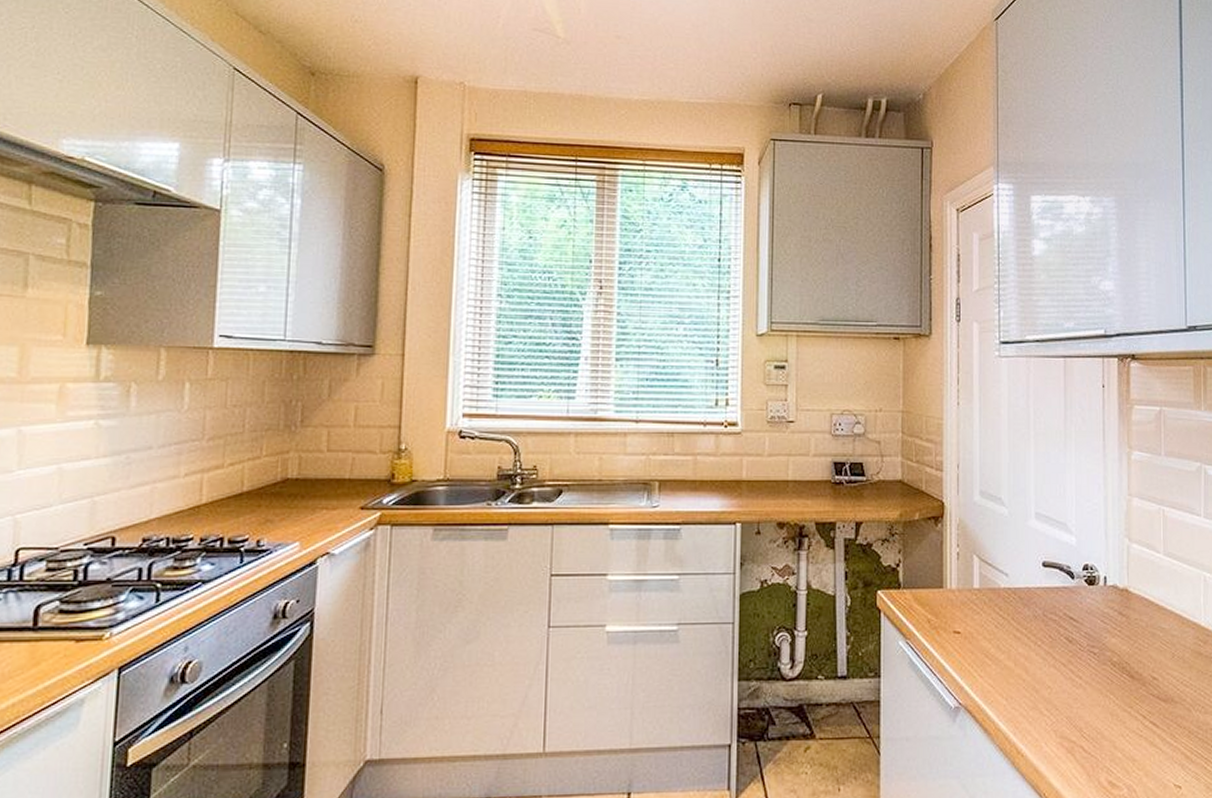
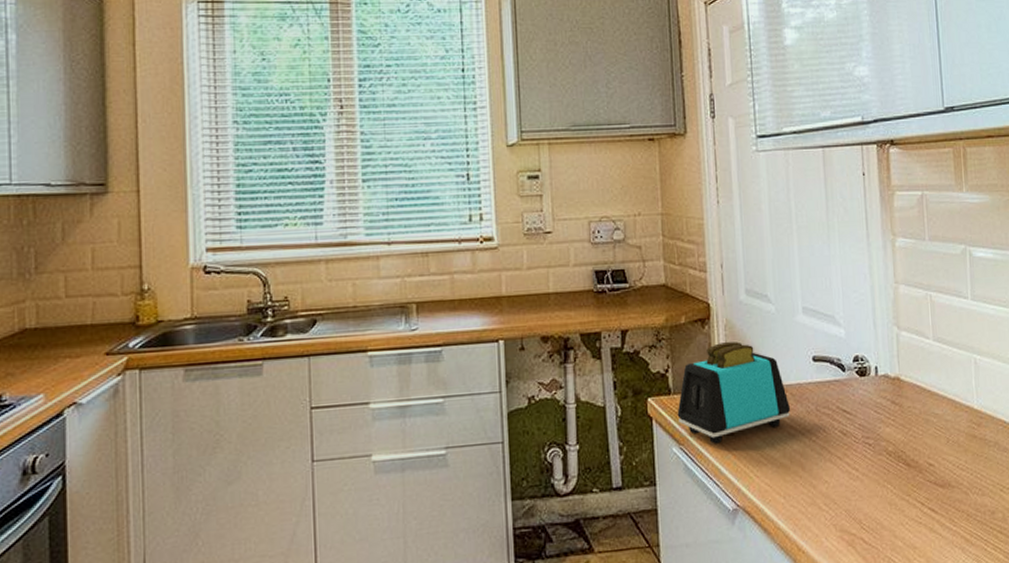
toaster: none [905,540,1018,641] -> present [677,341,791,444]

